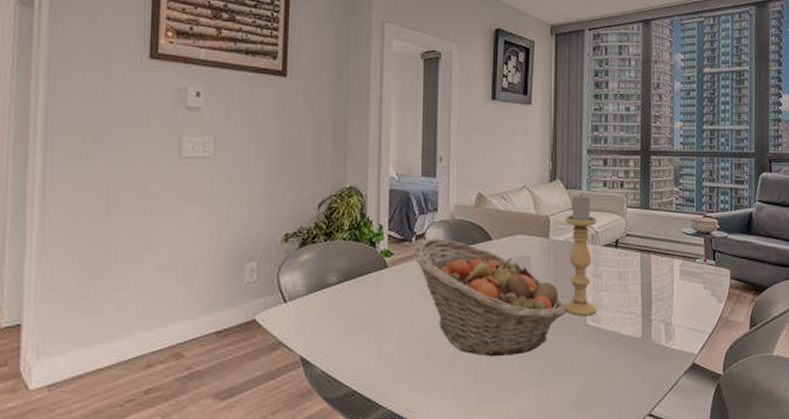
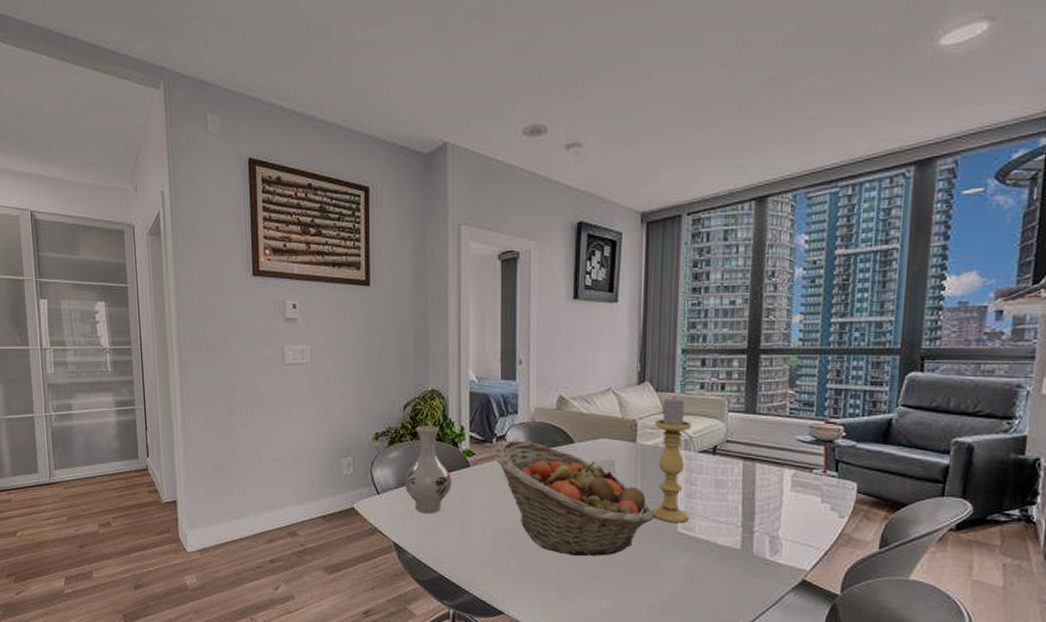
vase: none [316,225,368,322] -> present [405,426,452,514]

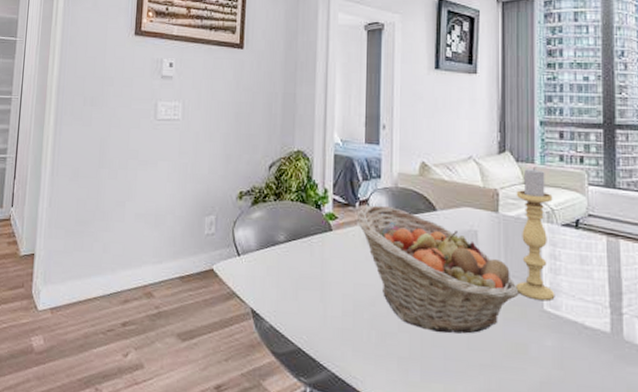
vase: present [405,426,452,514] -> none [266,186,313,279]

